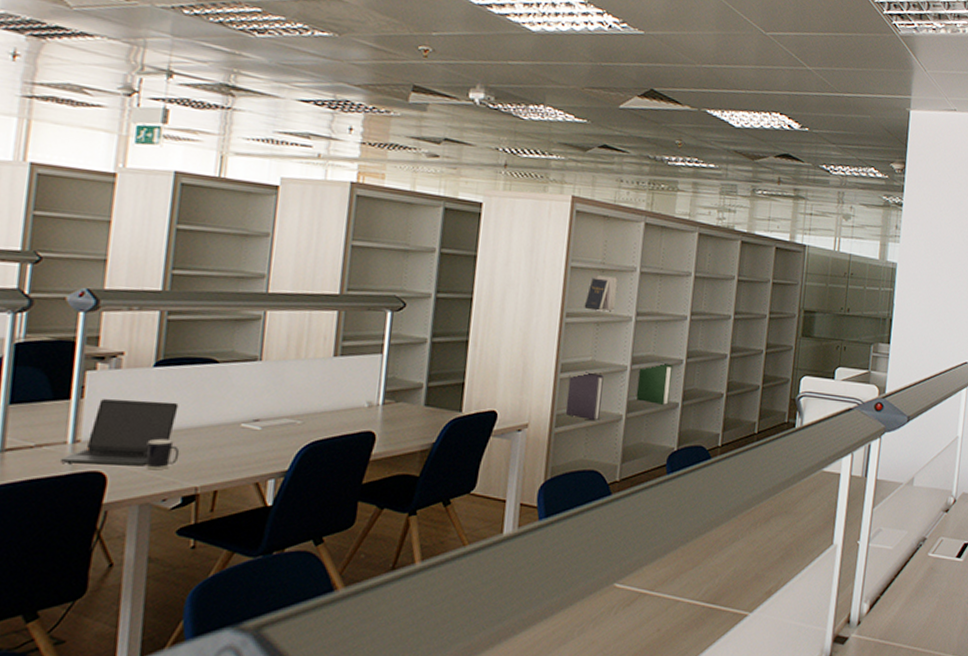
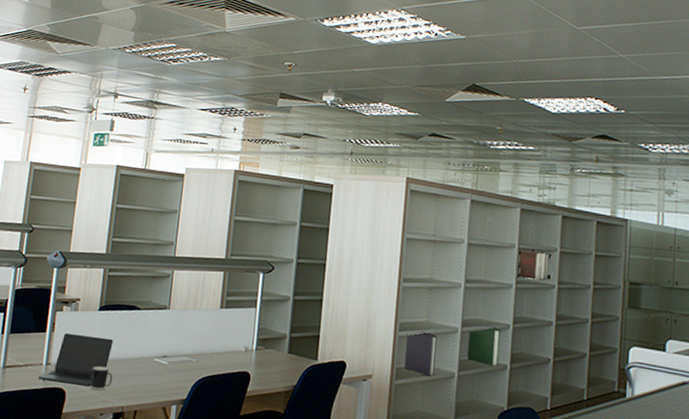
books: present [584,275,618,311] -> none [419,246,447,278]
books: none [694,279,732,311] -> present [518,250,554,280]

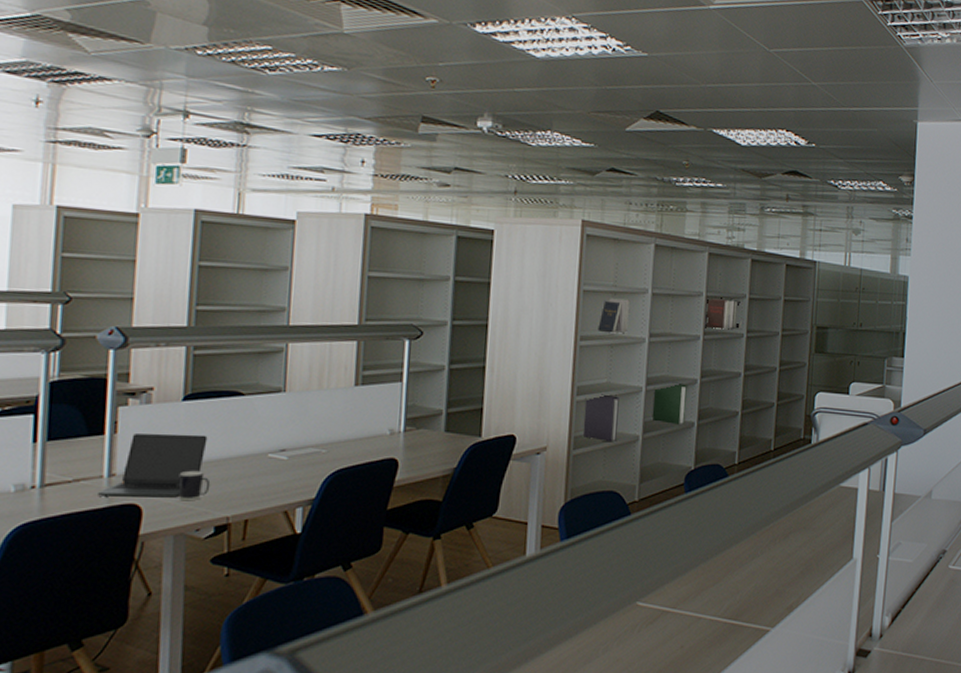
books: none [419,246,447,278] -> present [598,298,630,333]

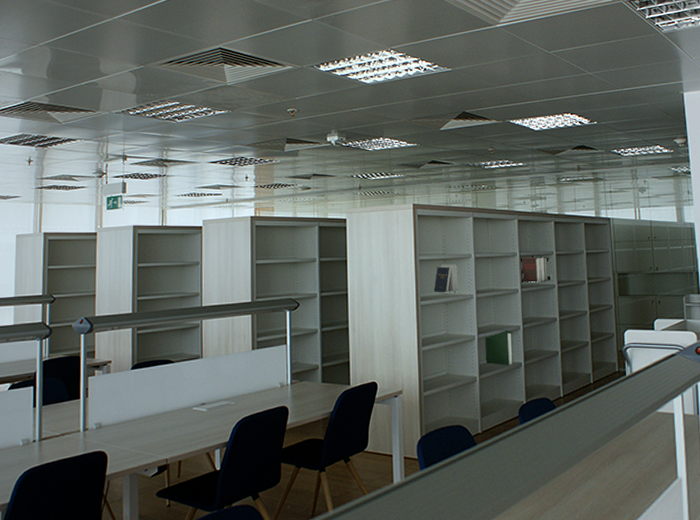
laptop: present [98,434,208,498] -> none [77,395,150,446]
mug: present [178,470,211,501] -> none [131,423,154,448]
binder: present [583,394,619,443] -> none [429,344,458,384]

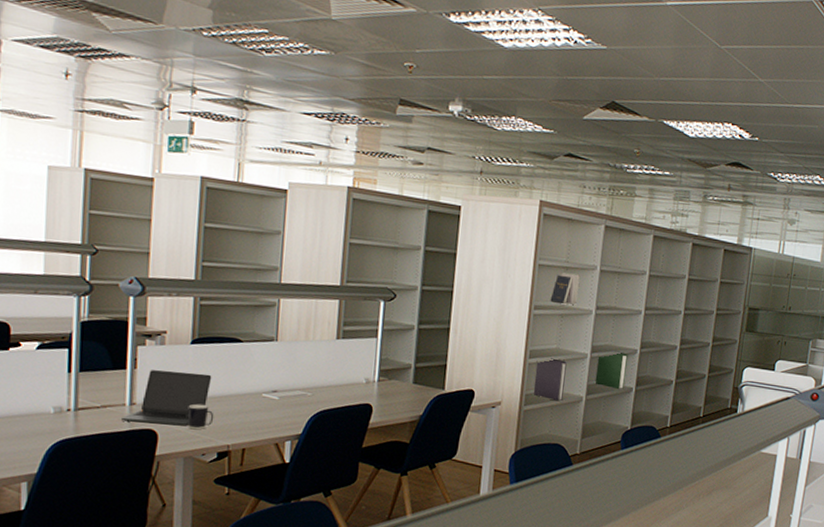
laptop: none [77,395,150,446] -> present [122,370,212,426]
mug: none [131,423,154,448] -> present [187,404,214,430]
binder: none [429,344,458,384] -> present [534,358,567,401]
books: present [521,257,552,283] -> none [648,277,683,307]

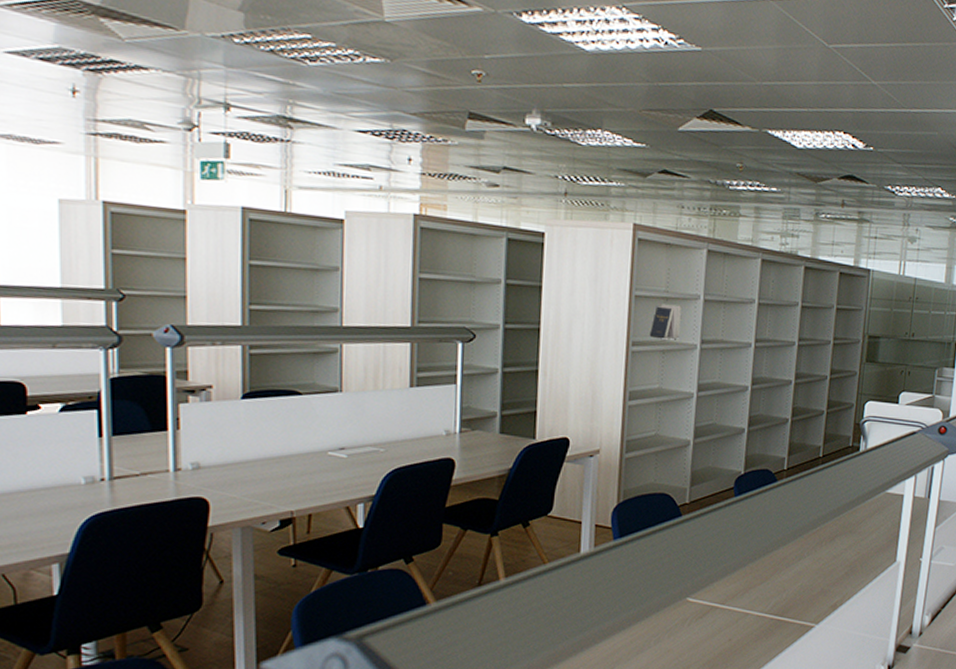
laptop: present [122,370,212,426] -> none [166,430,268,492]
mug: present [187,404,214,430] -> none [242,466,274,496]
binder: present [534,358,567,401] -> none [635,399,671,447]
binder: present [596,351,628,390] -> none [704,389,738,431]

